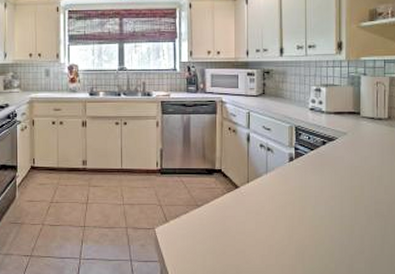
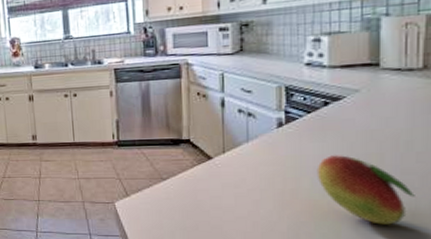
fruit: none [317,187,384,247] -> present [316,155,415,225]

